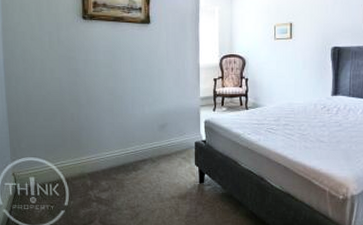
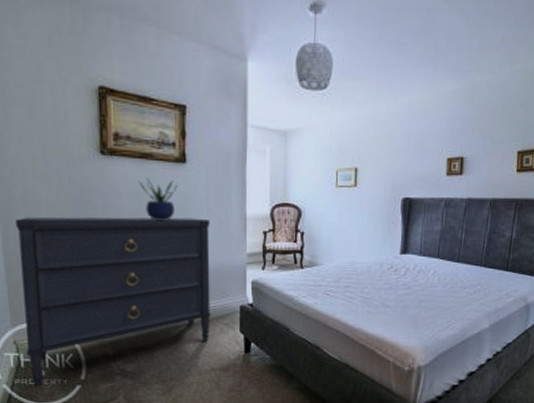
dresser: none [17,69,171,211] -> present [16,217,212,386]
potted plant: none [112,38,144,72] -> present [138,179,178,221]

